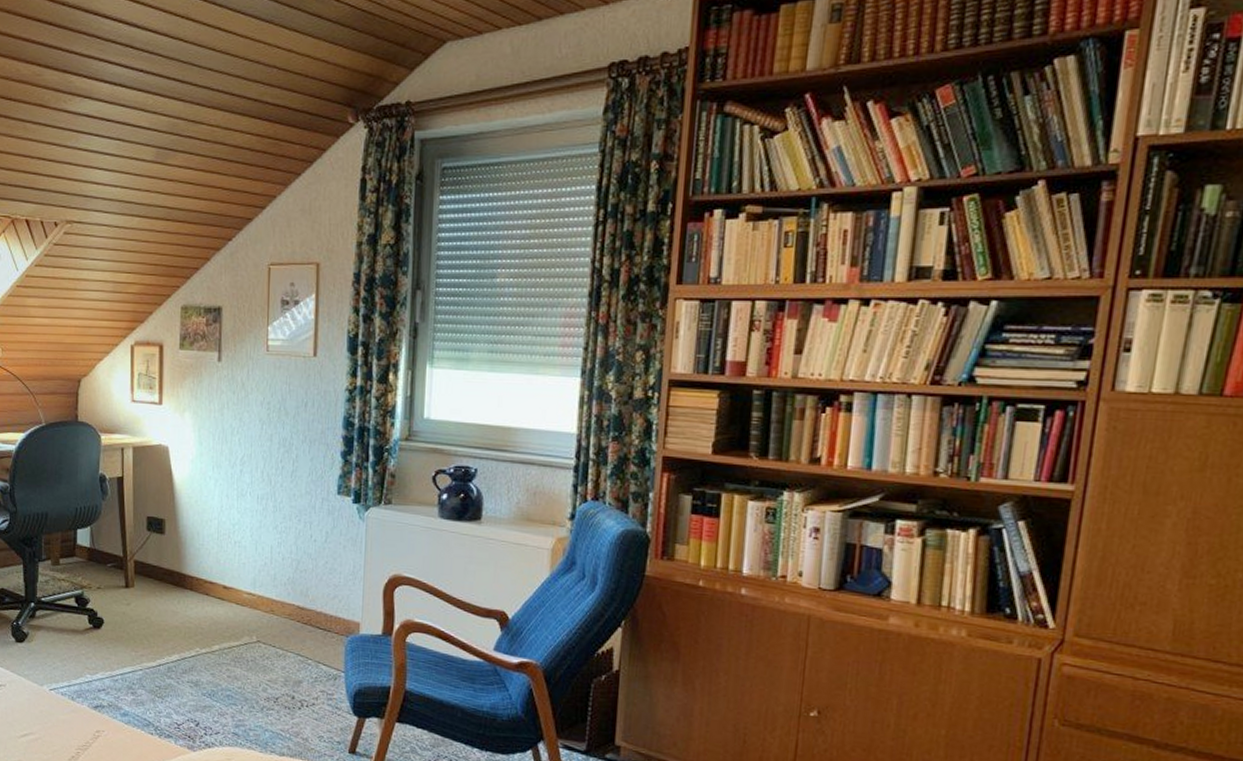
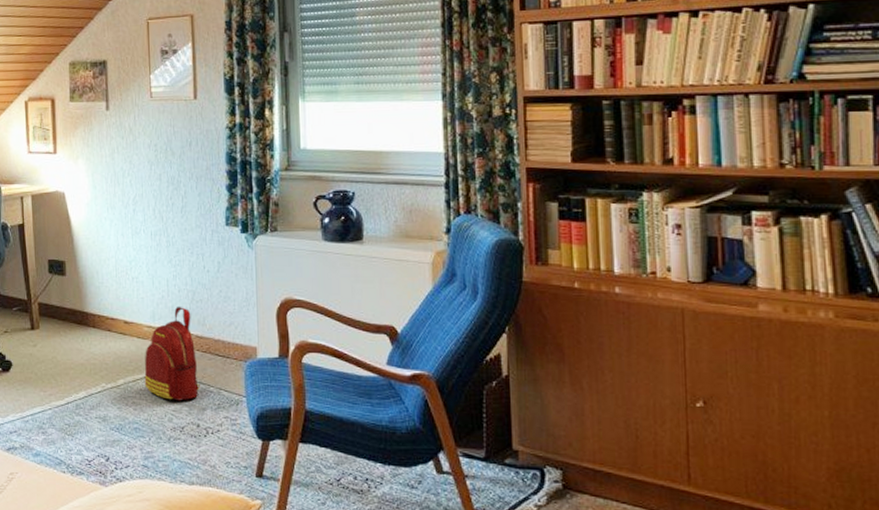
backpack: none [240,575,298,673] -> present [144,307,200,402]

